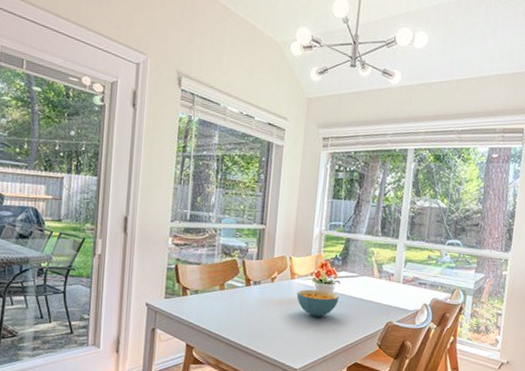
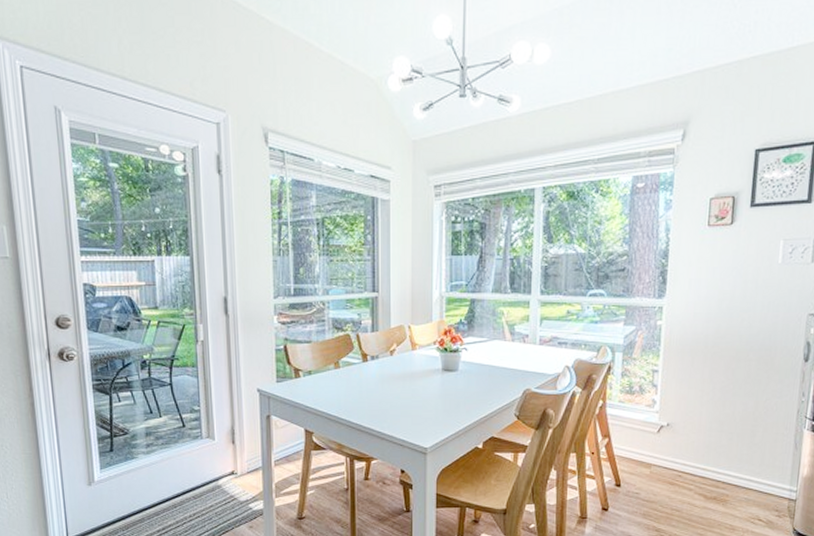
cereal bowl: present [296,289,339,317] -> none [420,360,468,390]

